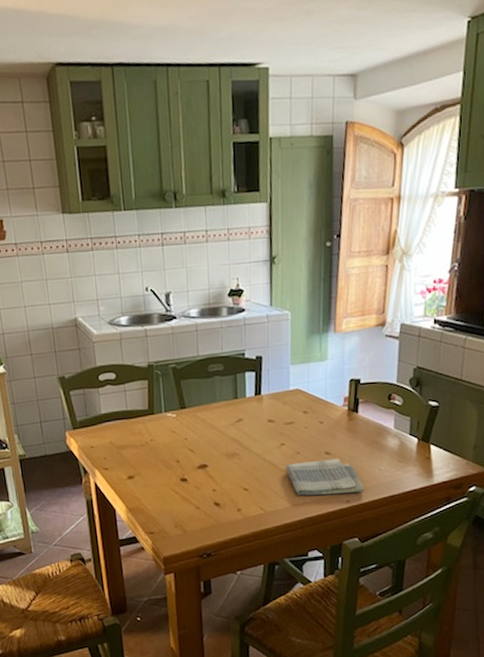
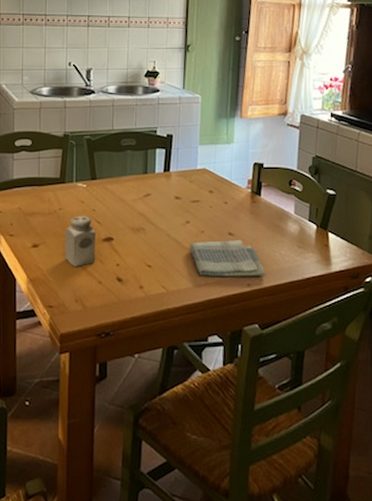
salt shaker: none [158,445,192,495] -> present [65,216,96,267]

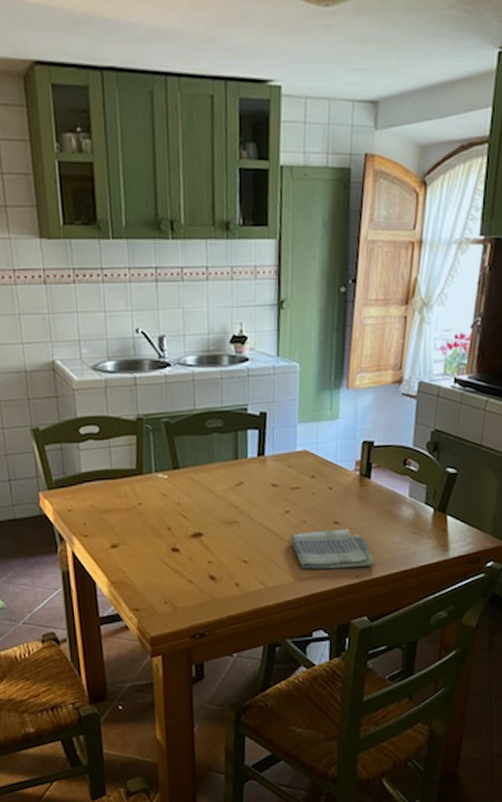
salt shaker: present [65,216,96,267] -> none [147,510,184,567]

